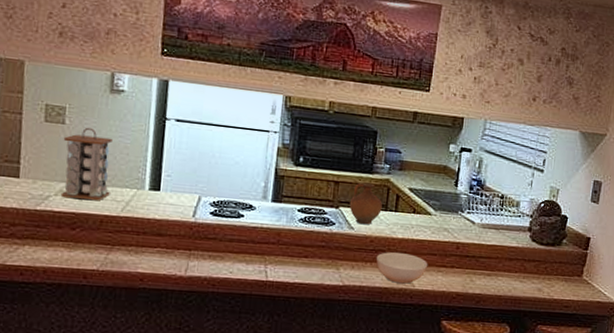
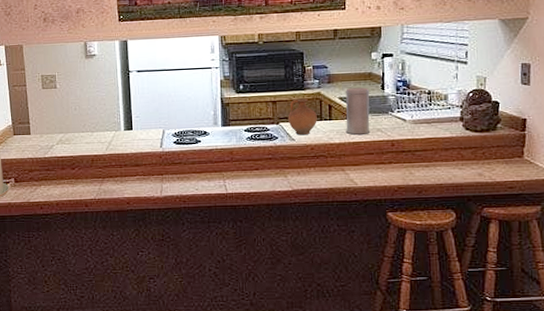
spice rack: present [60,127,113,201] -> none [57,88,96,146]
bowl: present [376,252,428,284] -> none [318,156,367,183]
canister: none [410,179,442,233] -> present [345,87,370,135]

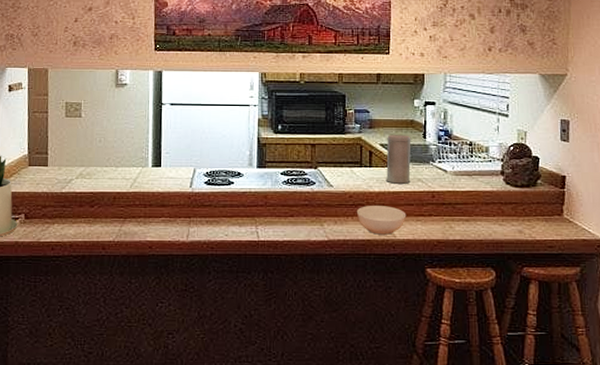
ceramic jug: present [288,98,317,136] -> none [327,143,357,182]
bowl: none [318,156,367,183] -> present [356,206,407,235]

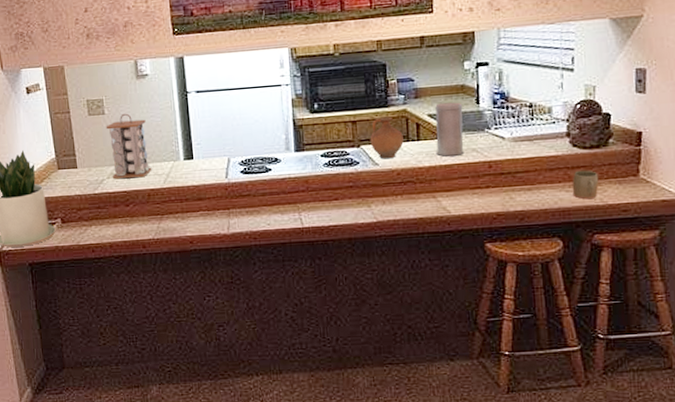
spice rack: none [81,118,120,181] -> present [106,113,152,180]
ceramic jug: none [327,143,357,182] -> present [370,117,404,159]
bowl: present [356,206,407,235] -> none [405,181,461,212]
mug: none [505,206,528,233] -> present [572,170,599,199]

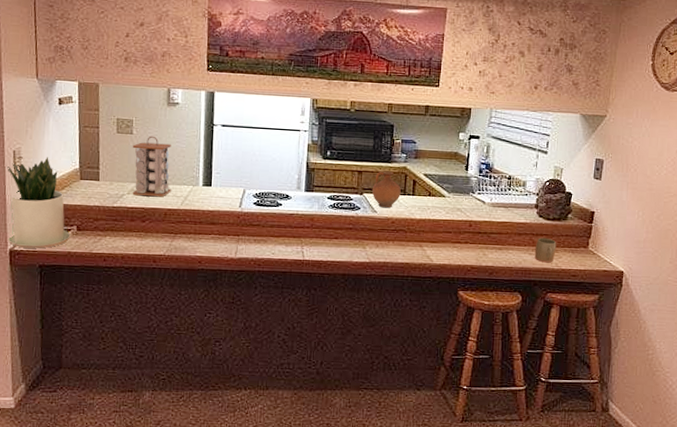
canister: present [435,102,464,157] -> none [426,165,454,213]

